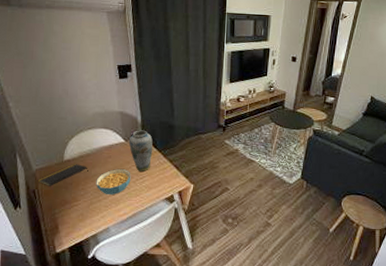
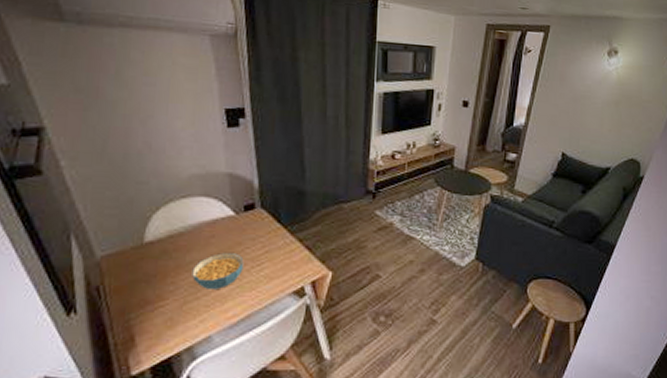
notepad: present [37,163,88,186] -> none [103,246,181,280]
vase: present [128,130,153,171] -> none [240,198,275,255]

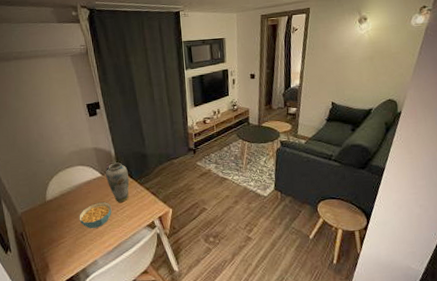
vase: none [240,198,275,255] -> present [105,162,129,202]

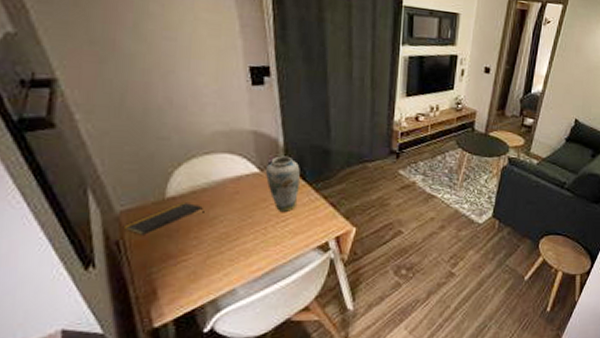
notepad: none [24,202,71,228] -> present [123,201,204,235]
cereal bowl: present [79,202,112,228] -> none [216,209,269,244]

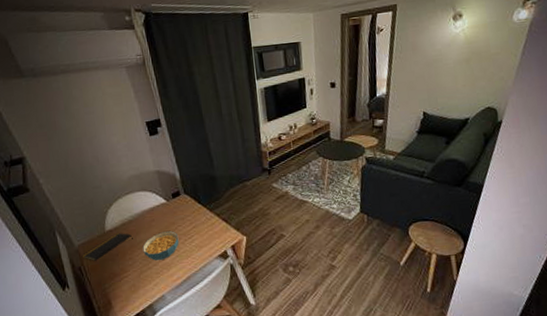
cereal bowl: none [216,209,269,244] -> present [142,231,179,261]
vase: present [265,156,300,212] -> none [170,186,198,231]

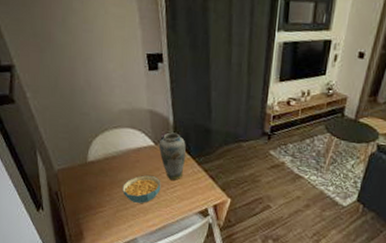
notepad: present [81,232,133,261] -> none [60,165,114,189]
vase: none [170,186,198,231] -> present [158,132,186,180]

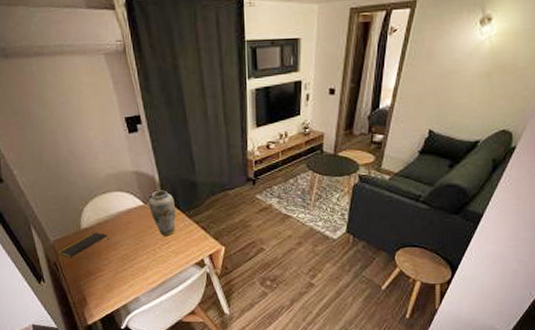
notepad: none [60,165,114,189] -> present [57,231,109,258]
cereal bowl: present [122,175,161,203] -> none [118,235,156,262]

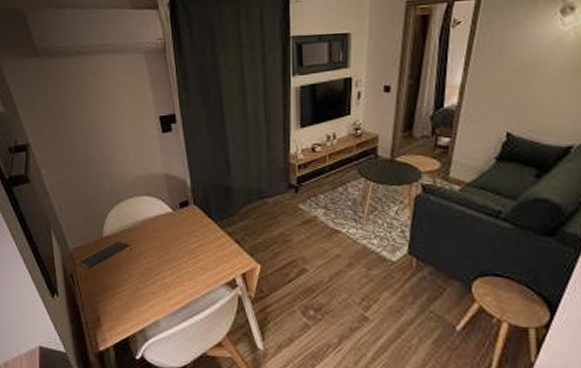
vase: present [148,190,176,236] -> none [177,195,206,248]

